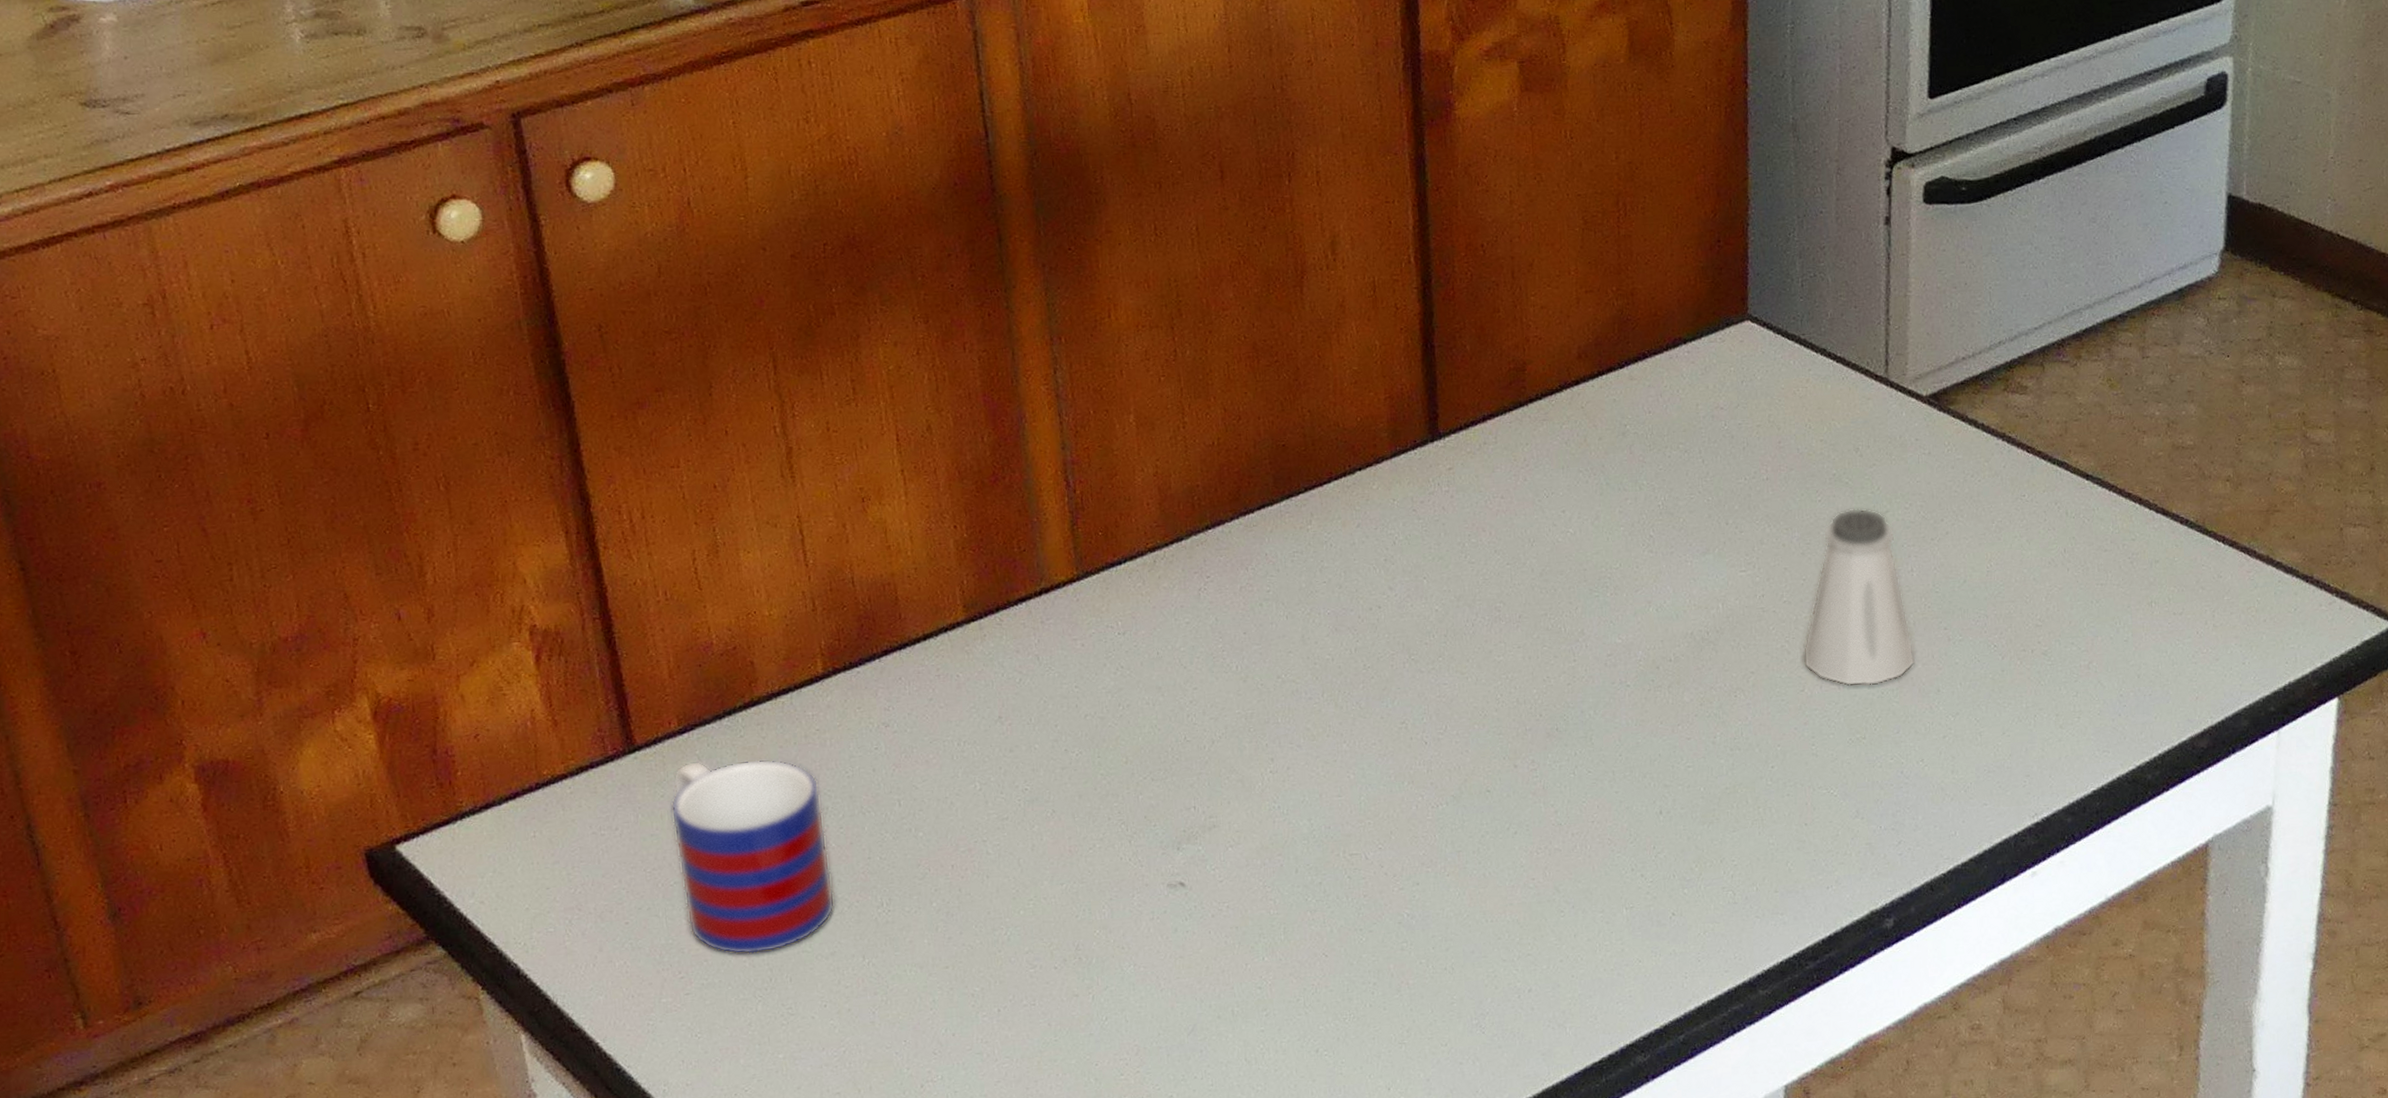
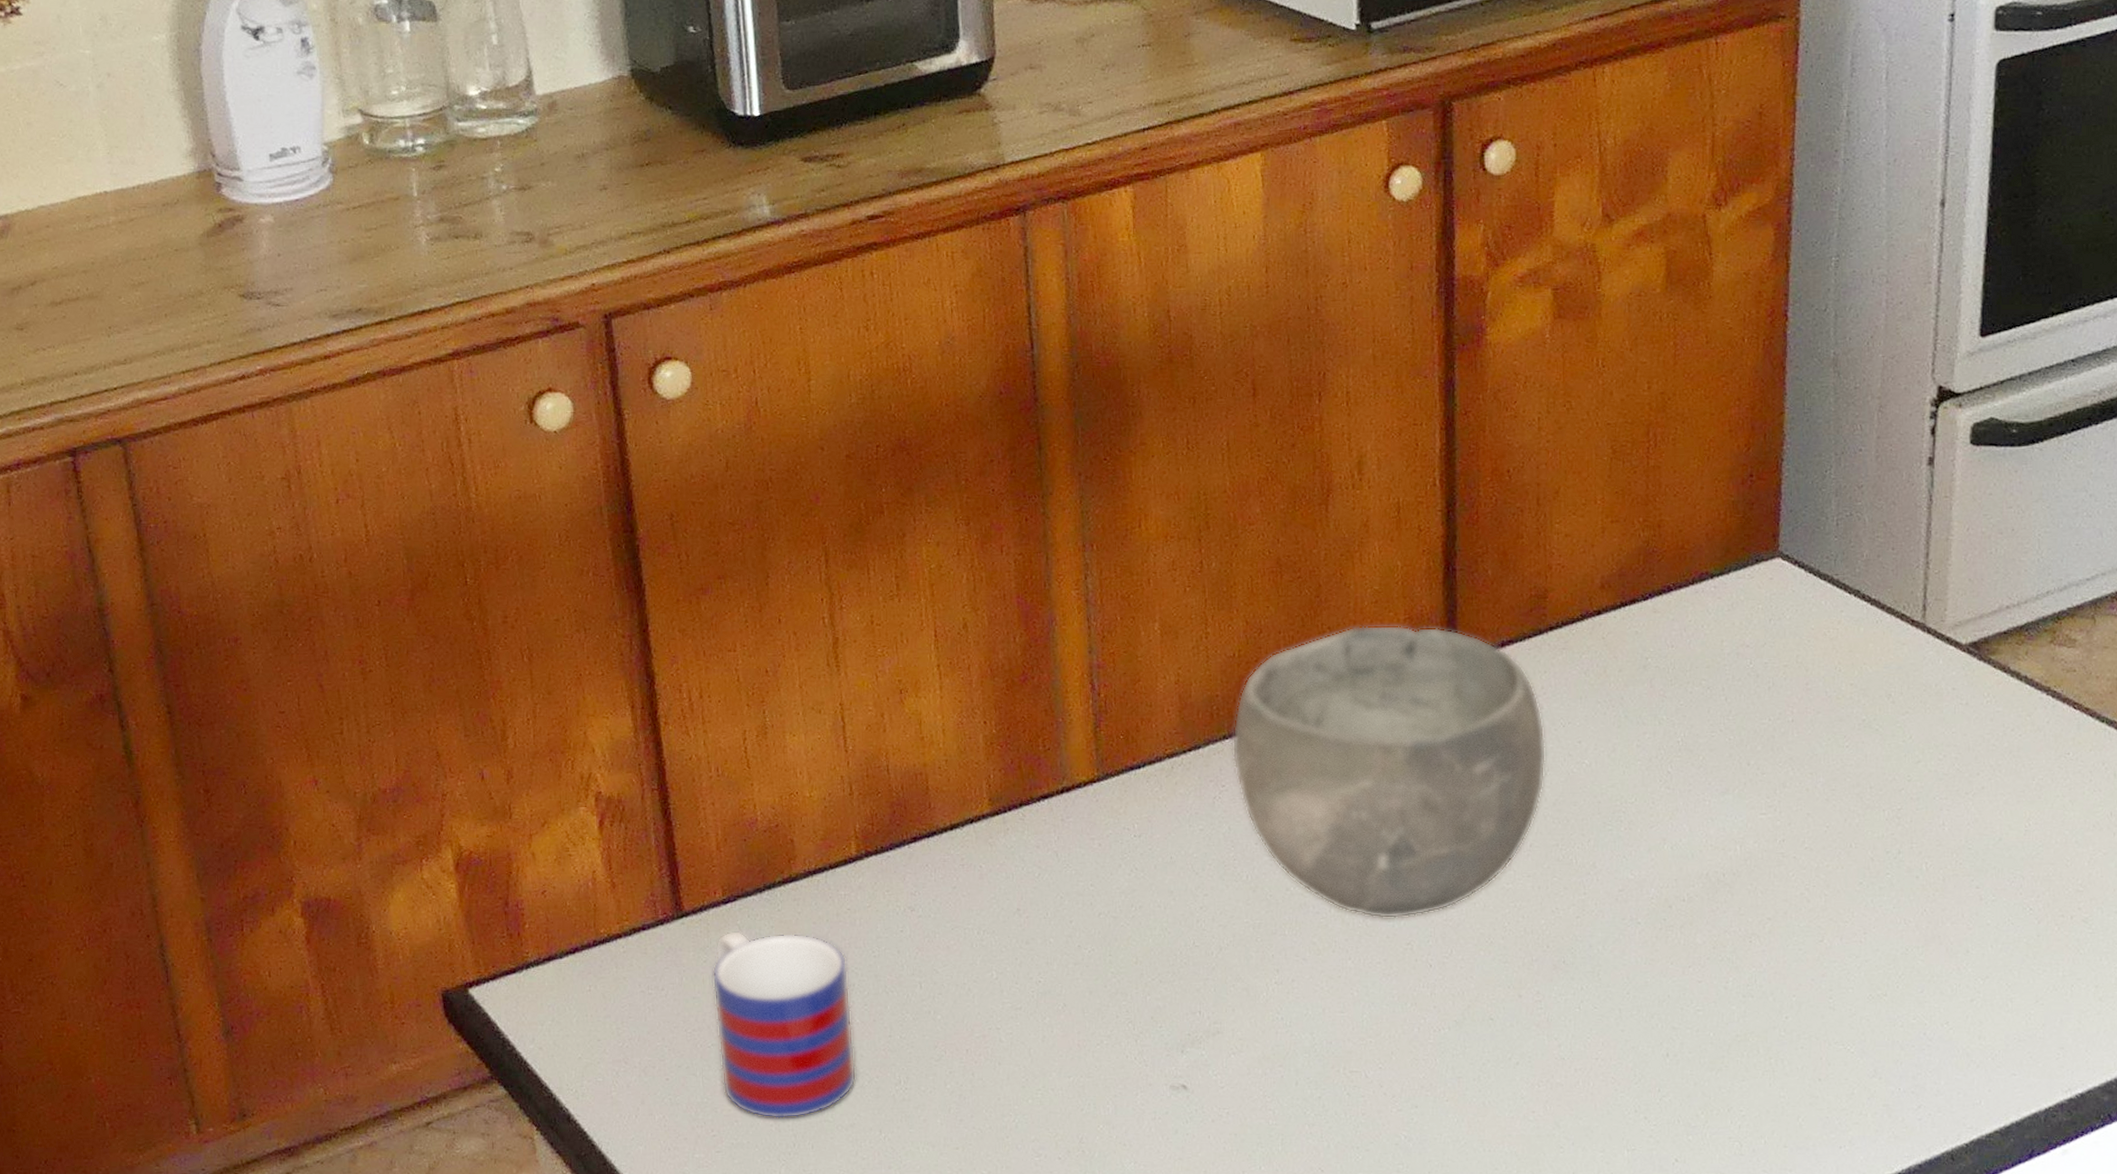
bowl: none [1215,404,1532,700] -> present [1232,625,1547,919]
saltshaker: present [1802,508,1916,687] -> none [1823,757,1944,942]

